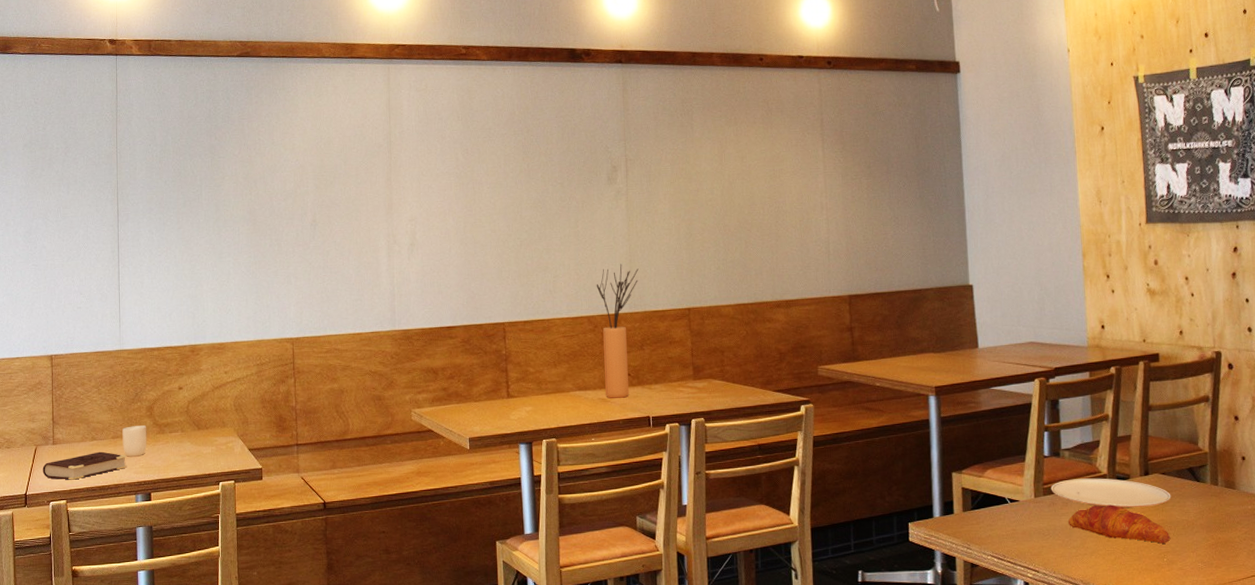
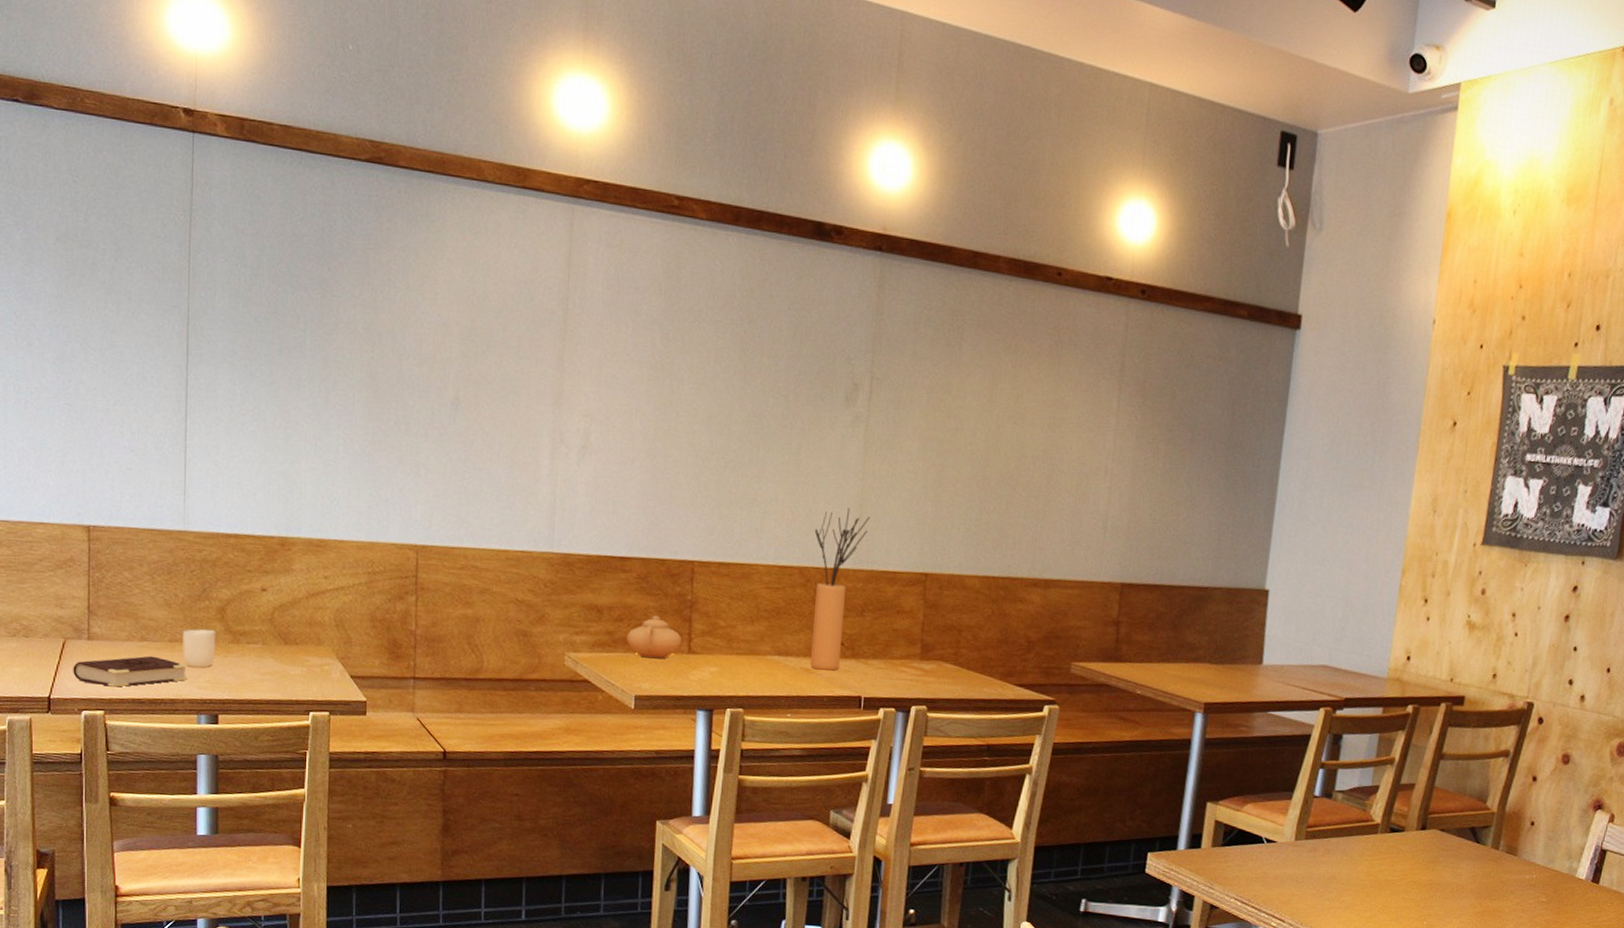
teapot: none [458,370,502,406] -> present [627,615,682,659]
plate: present [1051,478,1171,509] -> none [1315,824,1446,865]
croissant: present [1067,504,1171,544] -> none [1326,856,1436,906]

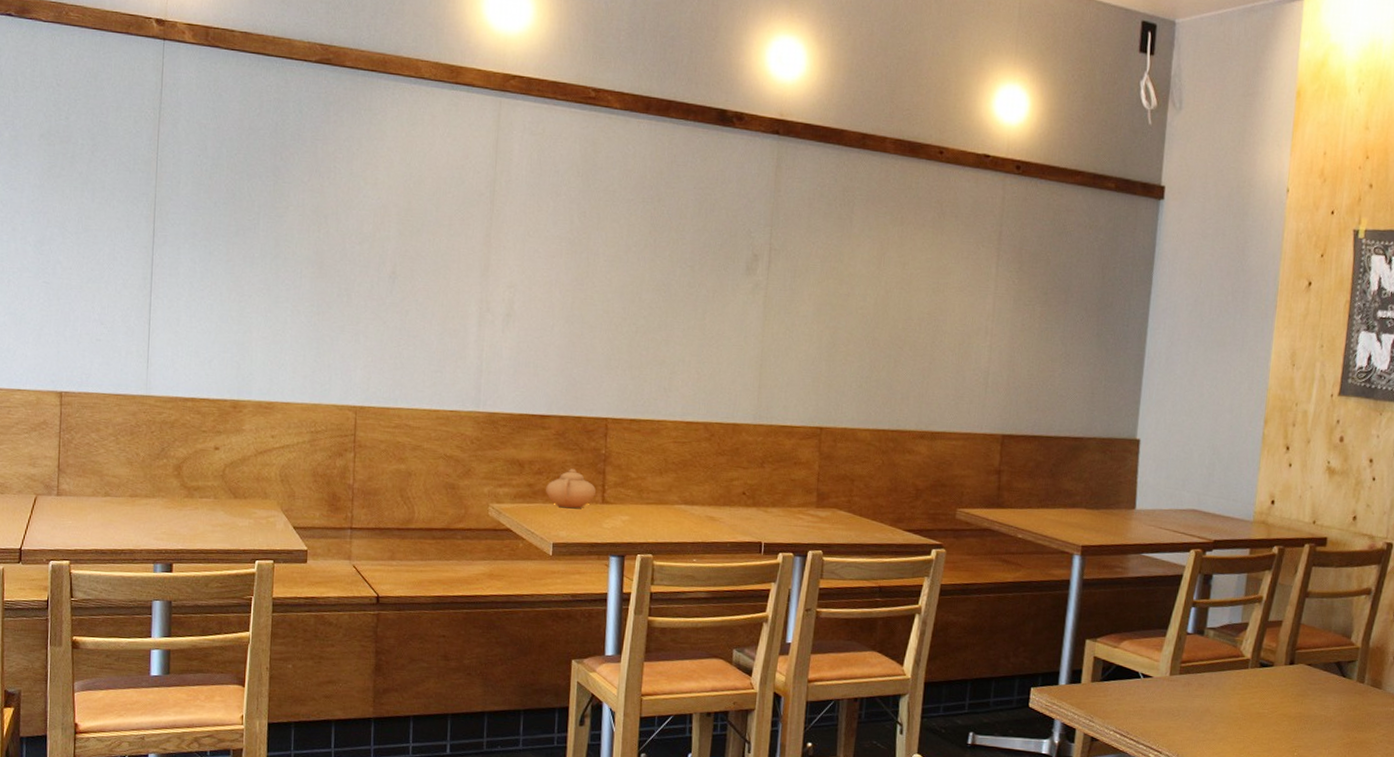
book: present [73,655,188,687] -> none [42,509,147,539]
cup: present [183,629,217,669] -> none [142,485,173,521]
vase: present [809,508,870,671] -> none [714,368,770,519]

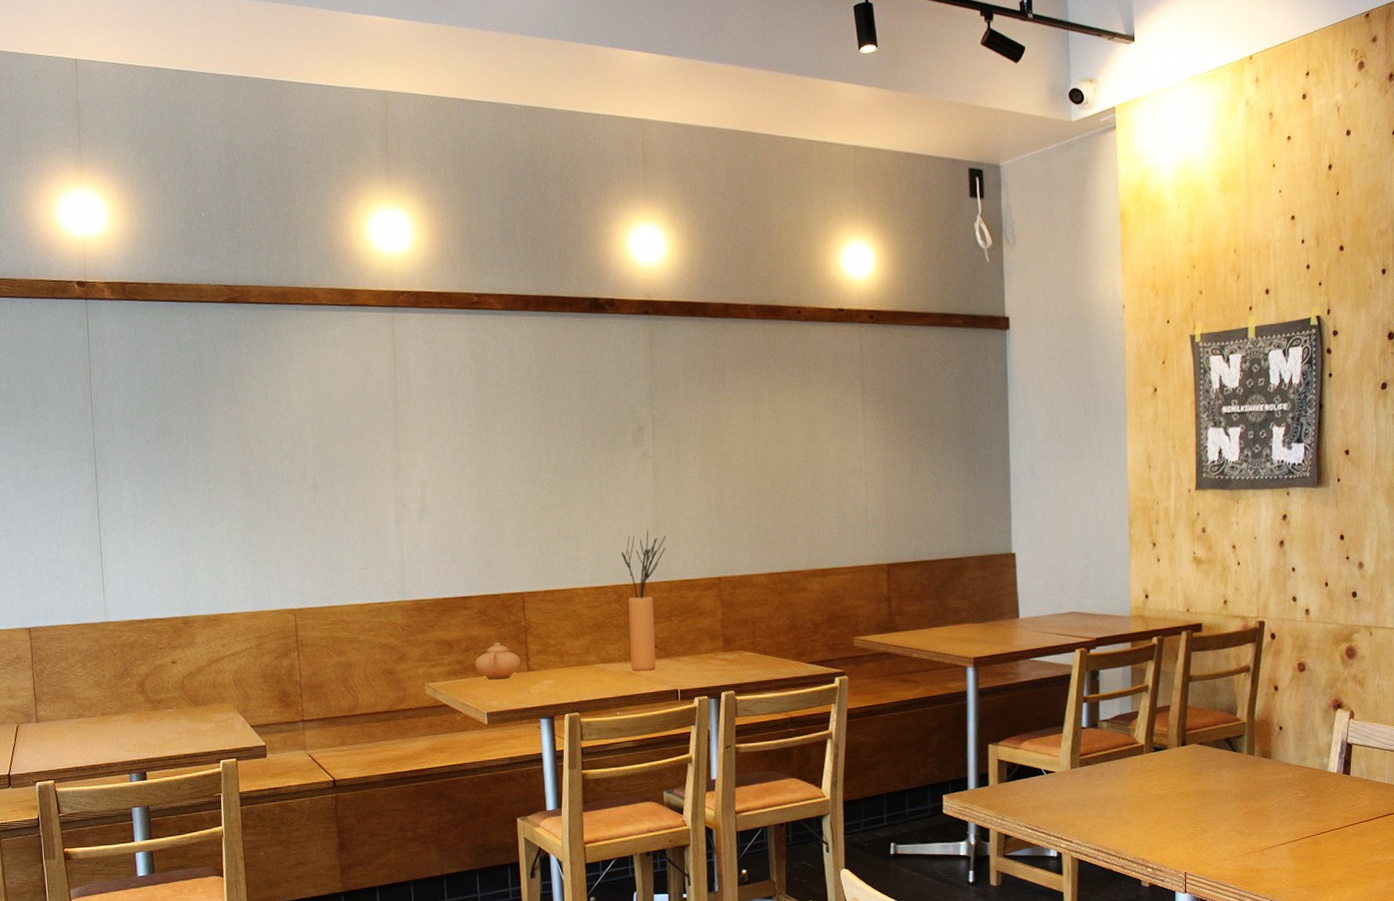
vase: none [714,368,770,519] -> present [621,530,667,671]

